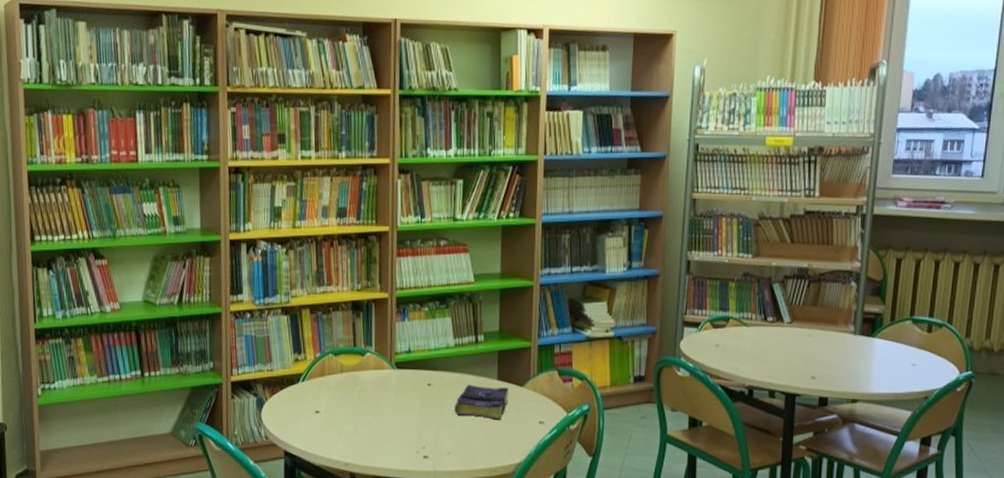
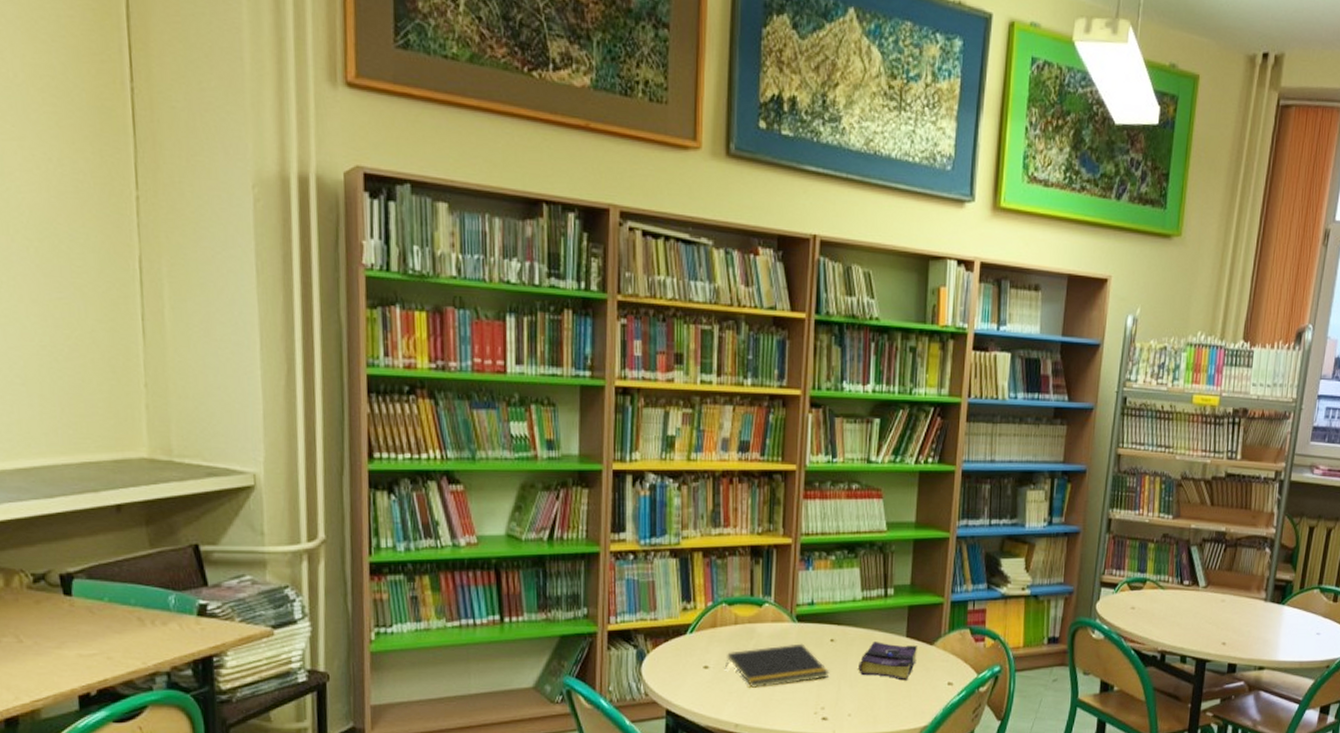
notepad: none [334,388,428,430] -> present [726,643,830,688]

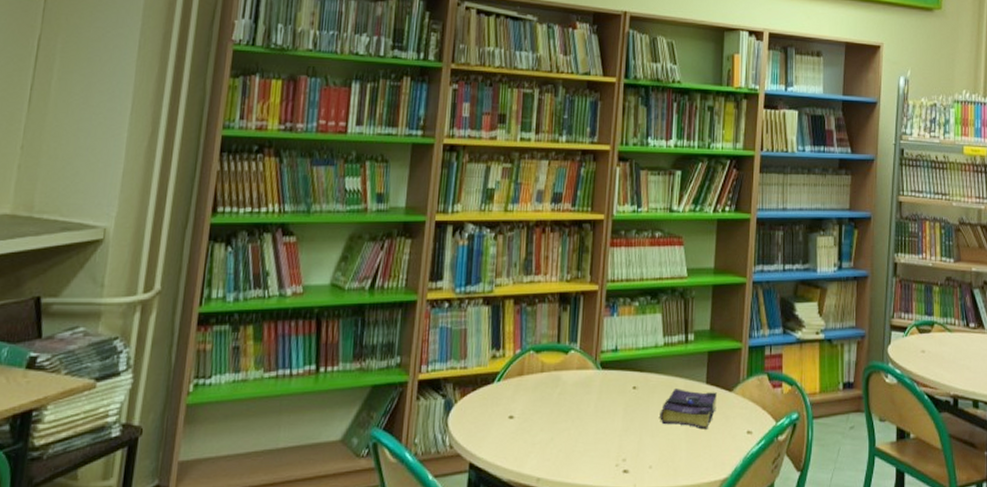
notepad: present [726,643,830,688] -> none [530,391,632,439]

